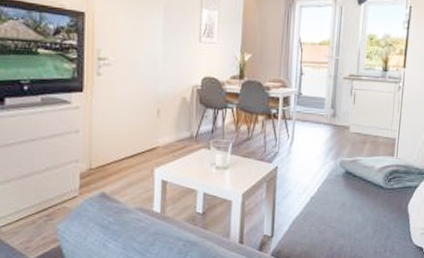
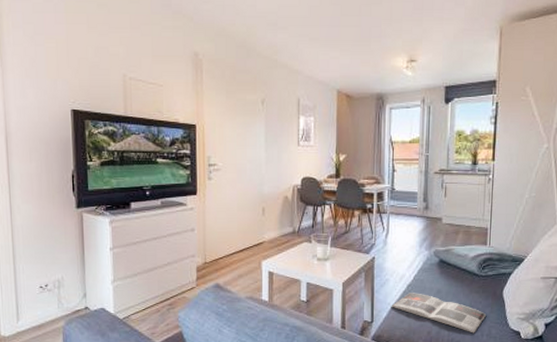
magazine: none [293,205,390,249] -> present [391,293,486,333]

